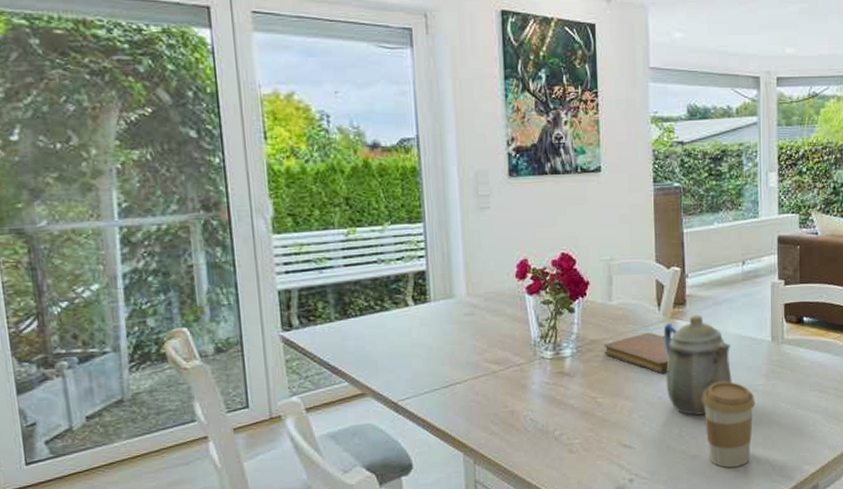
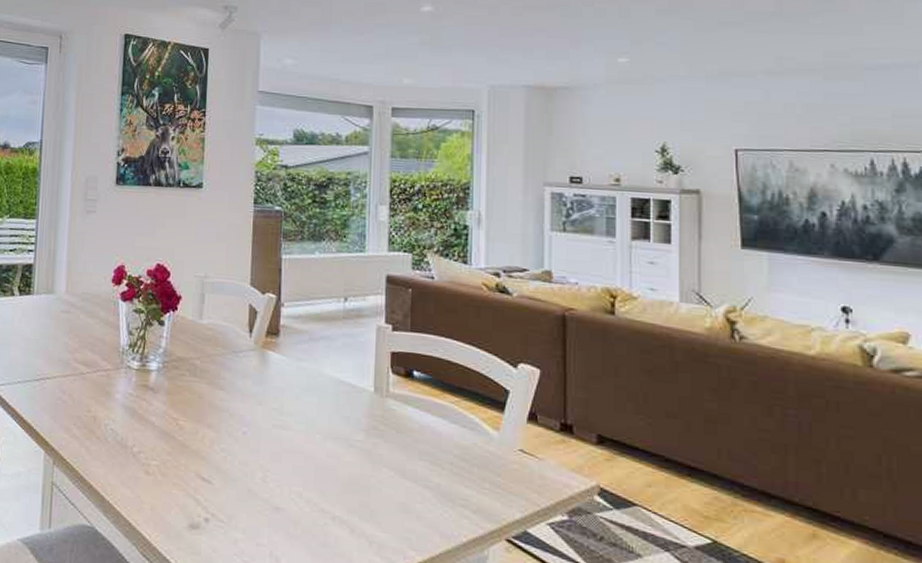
notebook: present [604,332,672,373] -> none [190,358,262,407]
teapot: present [663,315,732,415] -> none [252,348,326,462]
coffee cup: present [702,381,755,468] -> none [290,428,352,533]

